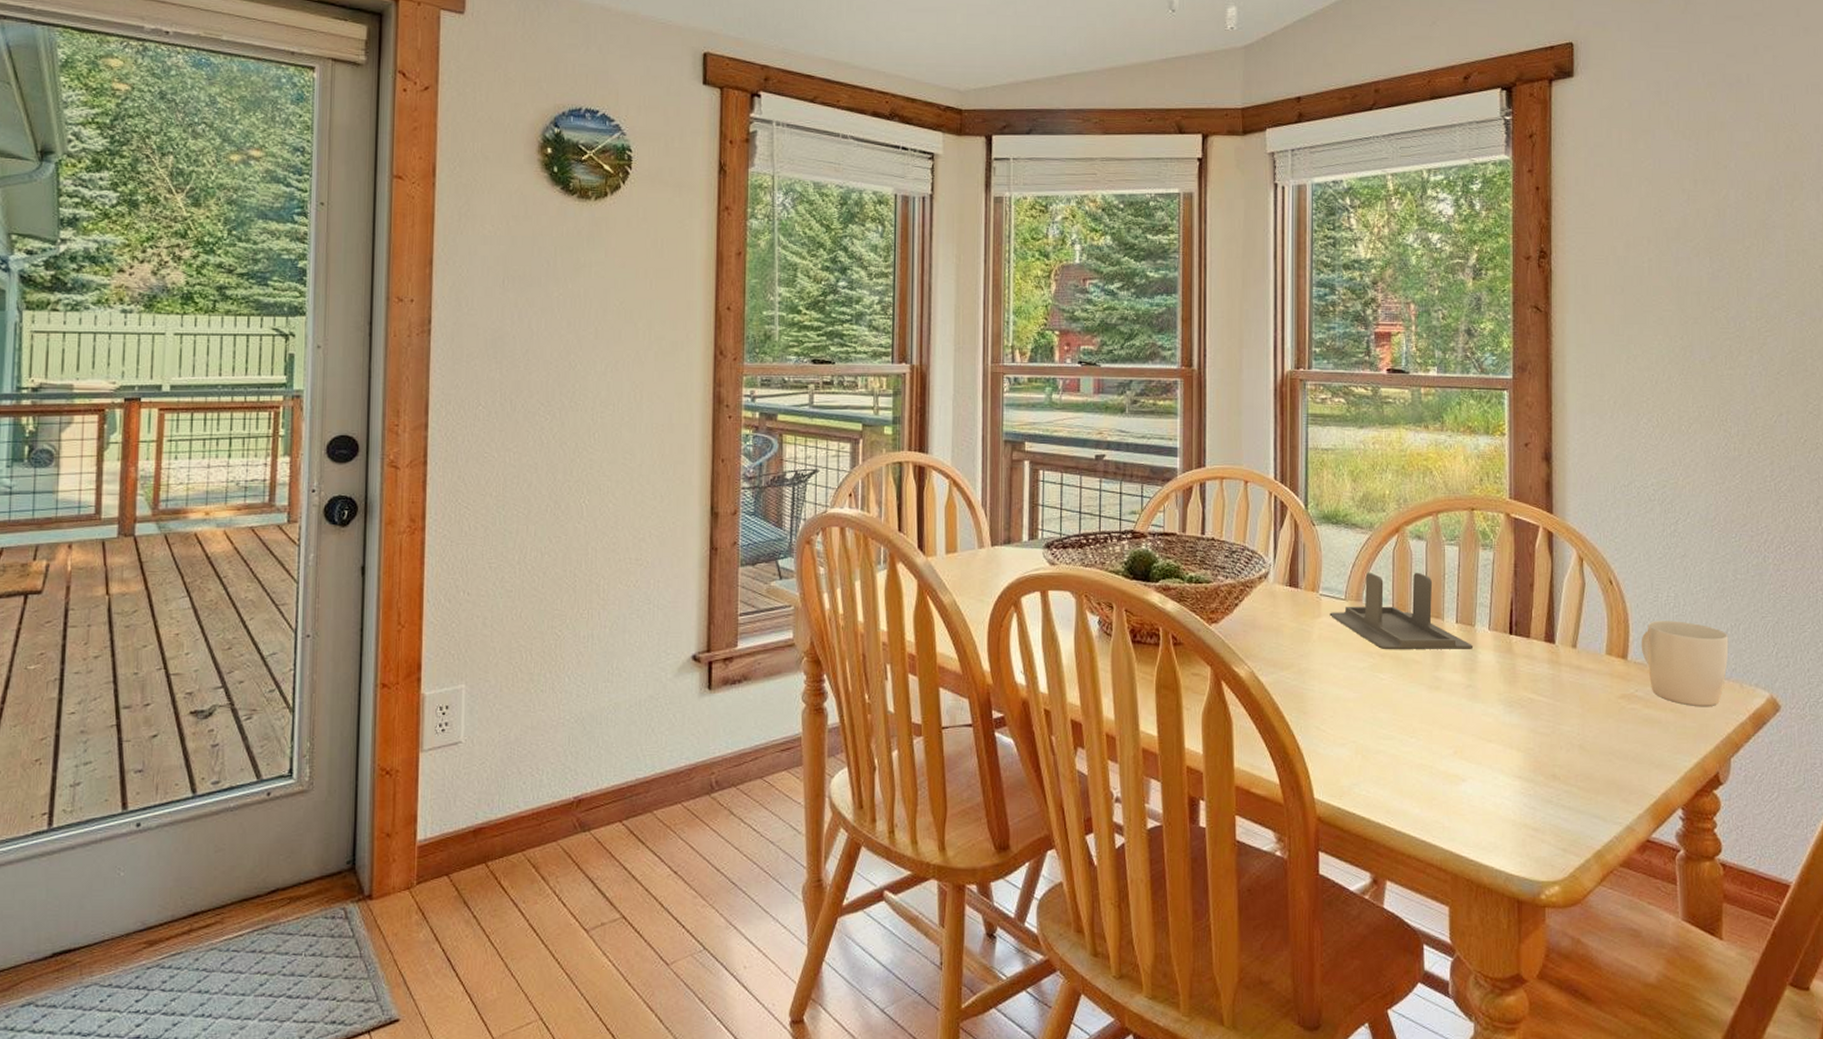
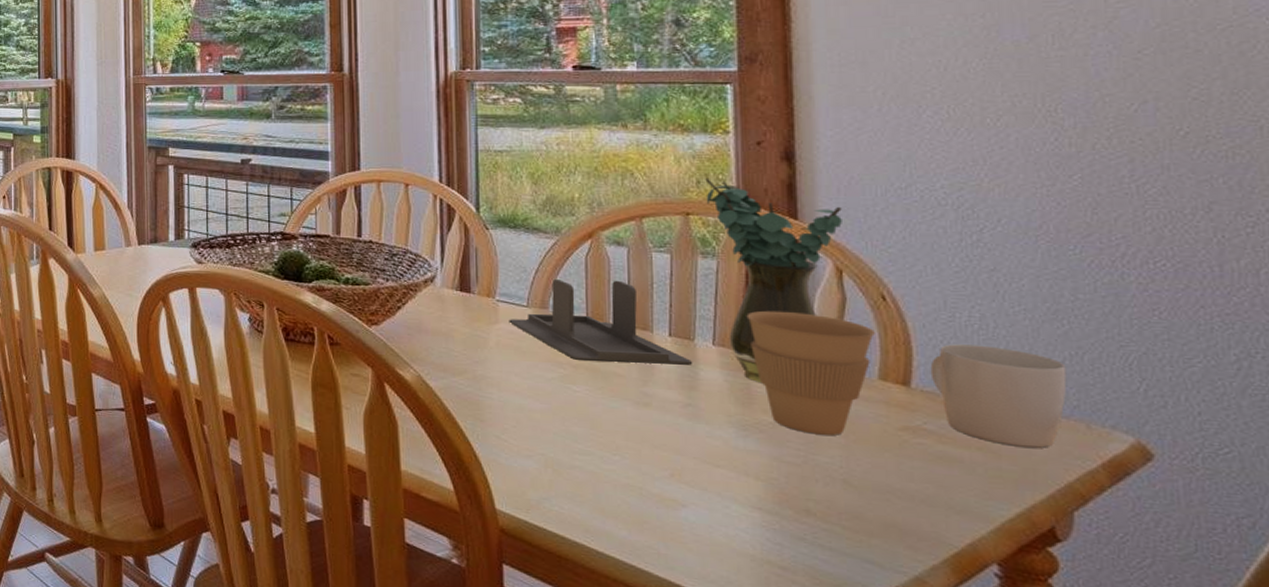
vase: none [1486,477,1584,662] -> present [705,179,842,382]
cup: none [1514,596,1605,706] -> present [746,310,876,436]

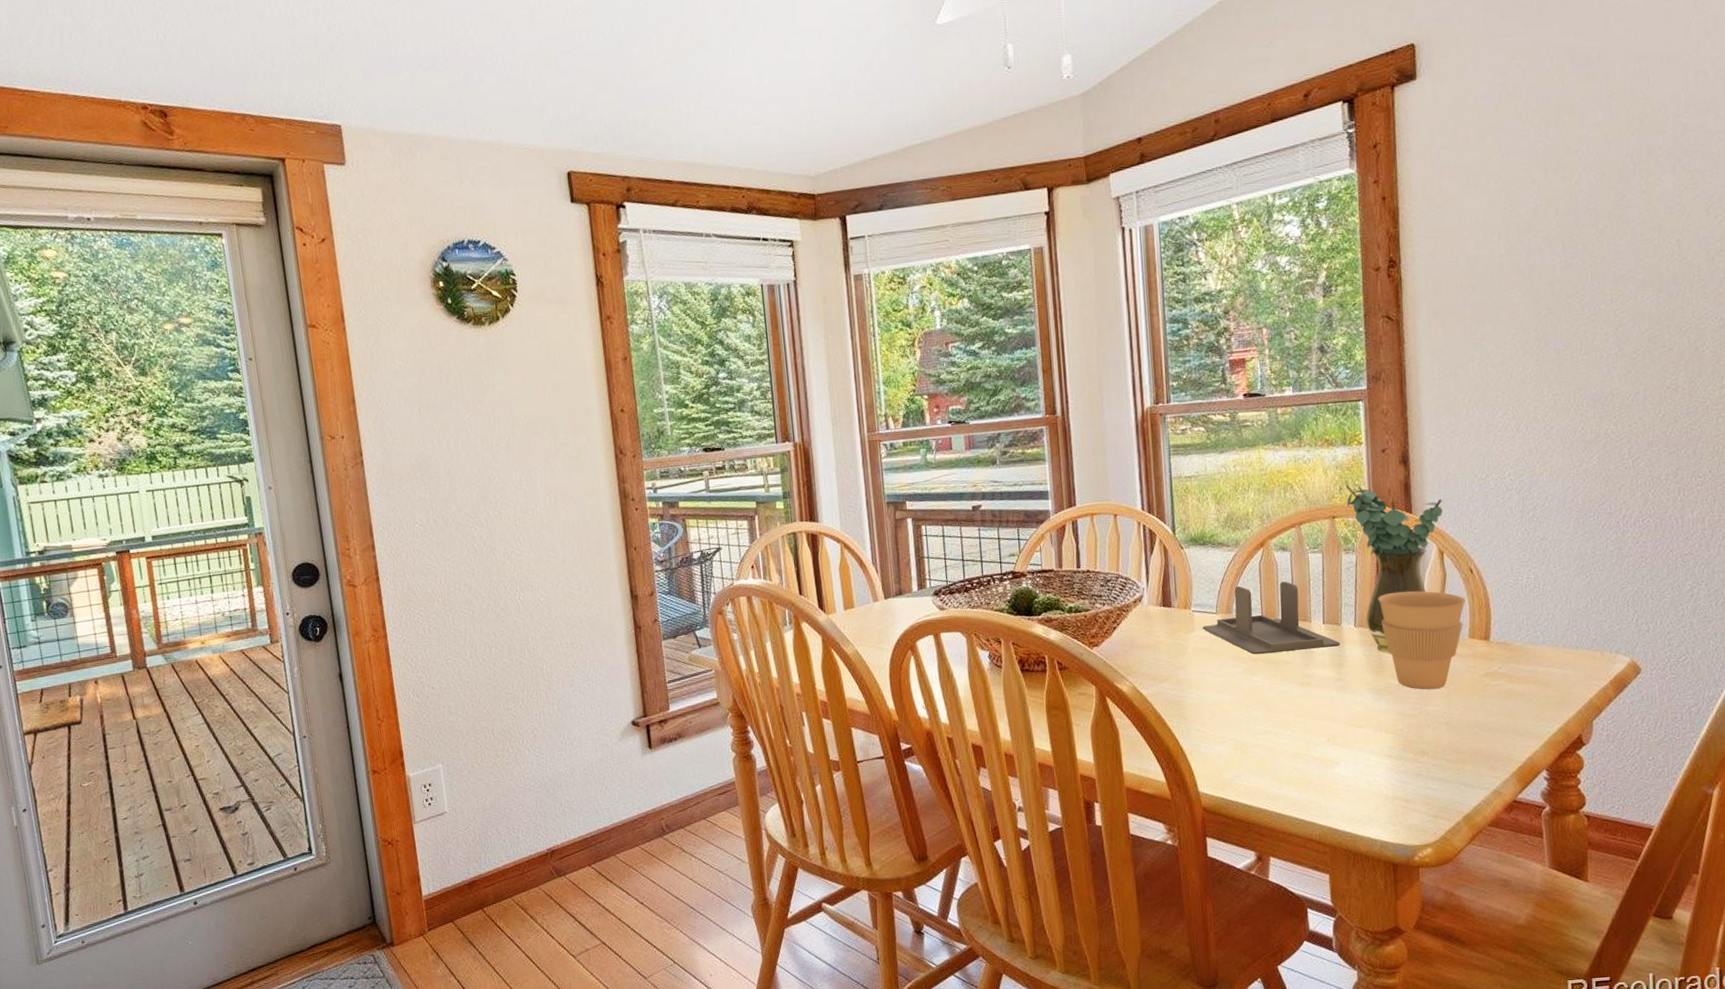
mug: present [930,344,1067,448] -> none [1502,600,1589,677]

